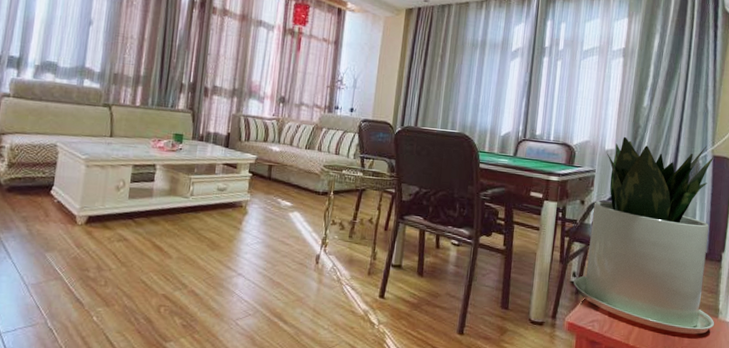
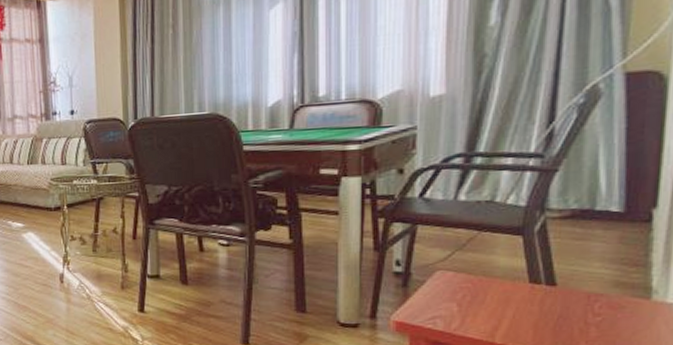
planter: present [573,136,715,335] -> none [398,60,645,324]

